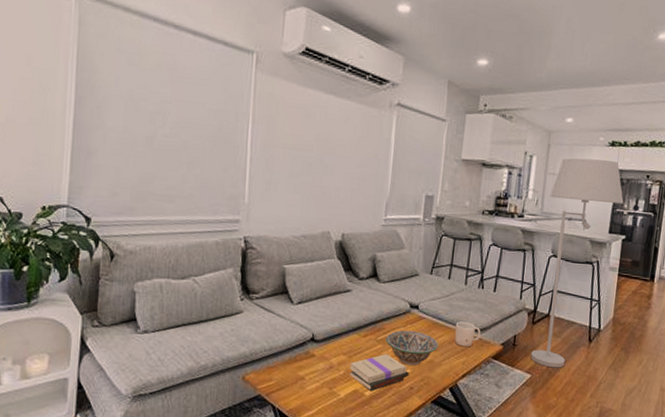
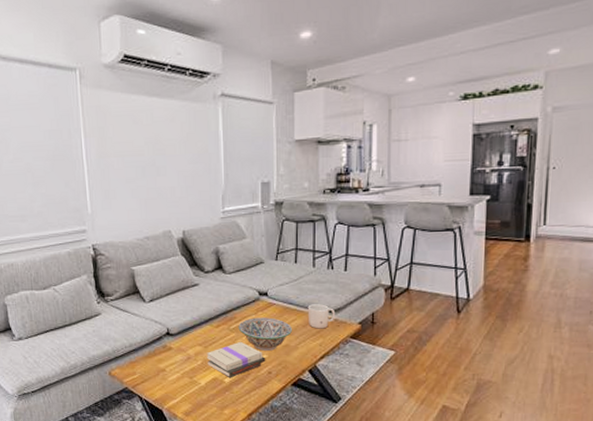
floor lamp: present [530,158,624,368] -> none [392,116,484,343]

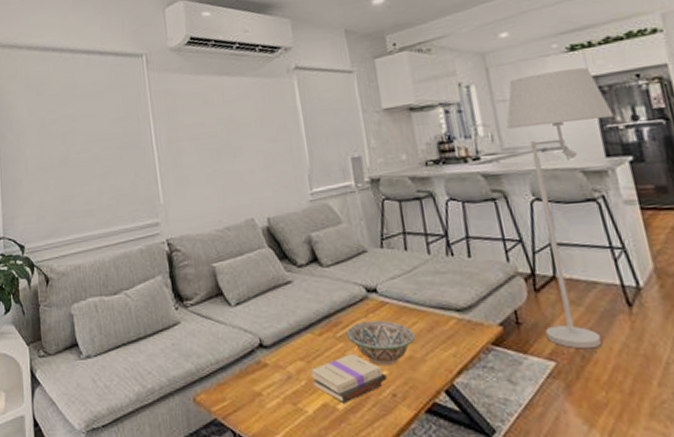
mug: present [307,304,336,329] -> none [429,300,468,334]
floor lamp: none [392,116,484,343] -> present [506,67,614,349]

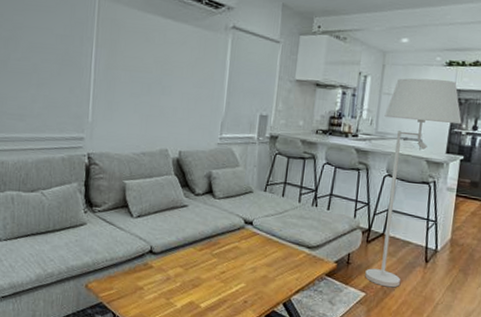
books: present [311,353,387,404] -> none [186,267,244,304]
decorative bowl: present [346,320,416,365] -> none [220,245,273,280]

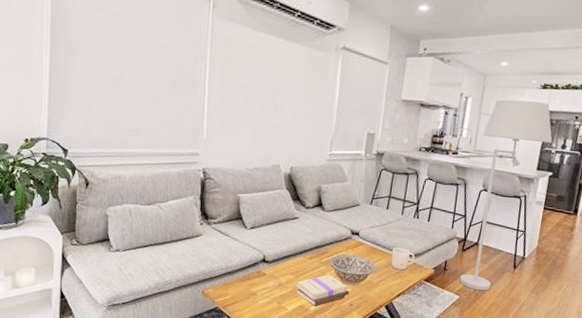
books: none [186,267,244,304] -> present [296,274,350,307]
decorative bowl: none [220,245,273,280] -> present [329,254,377,285]
mug: none [288,238,315,264] -> present [391,247,415,271]

